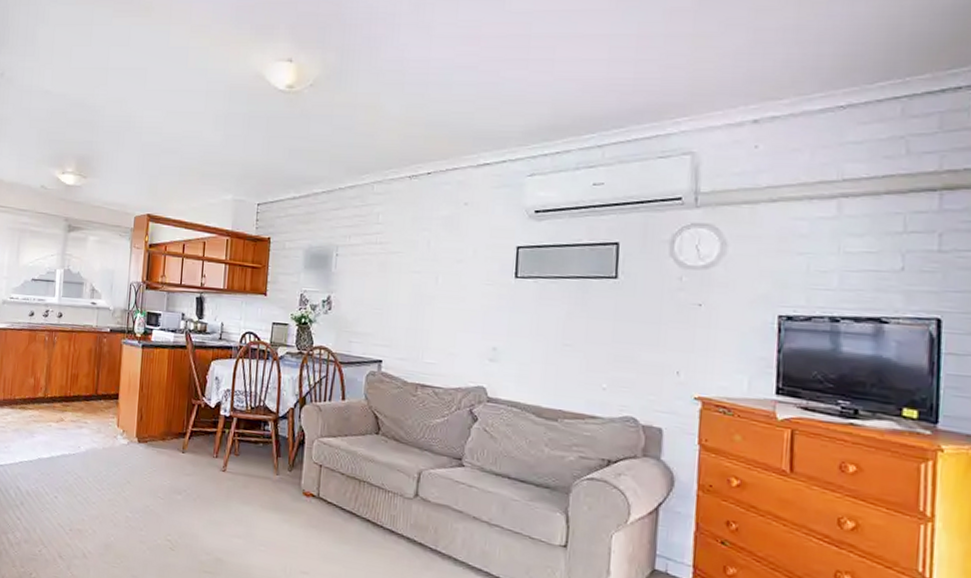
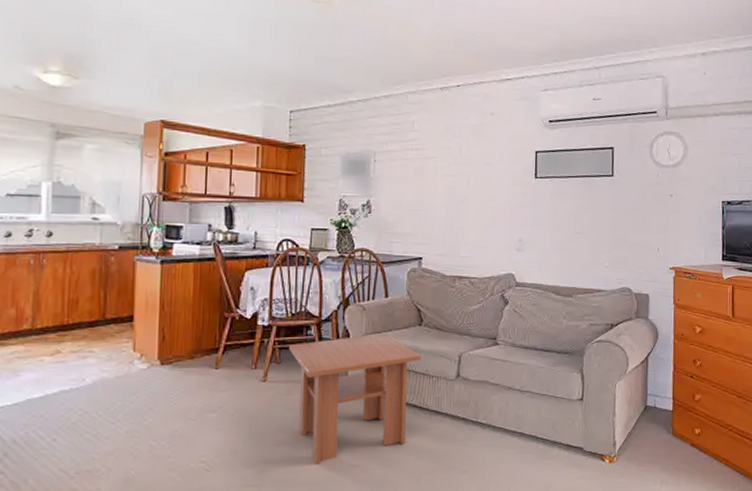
coffee table: none [247,437,377,565] -> present [289,332,421,466]

